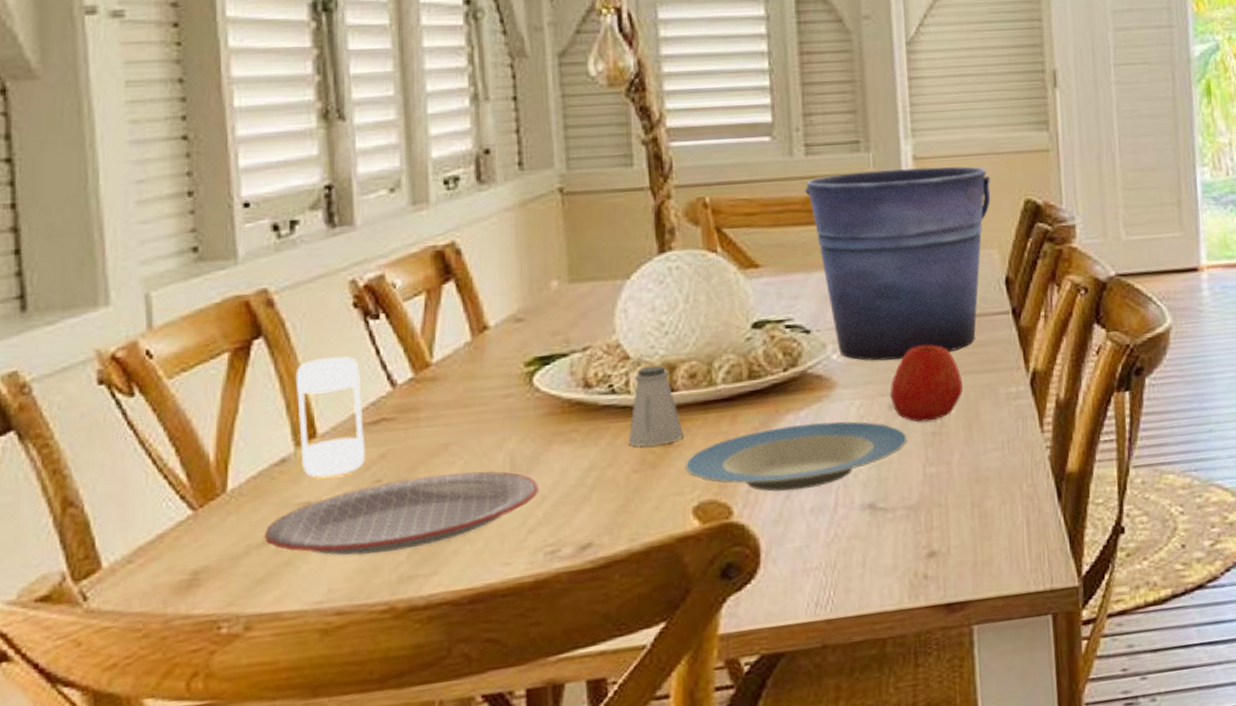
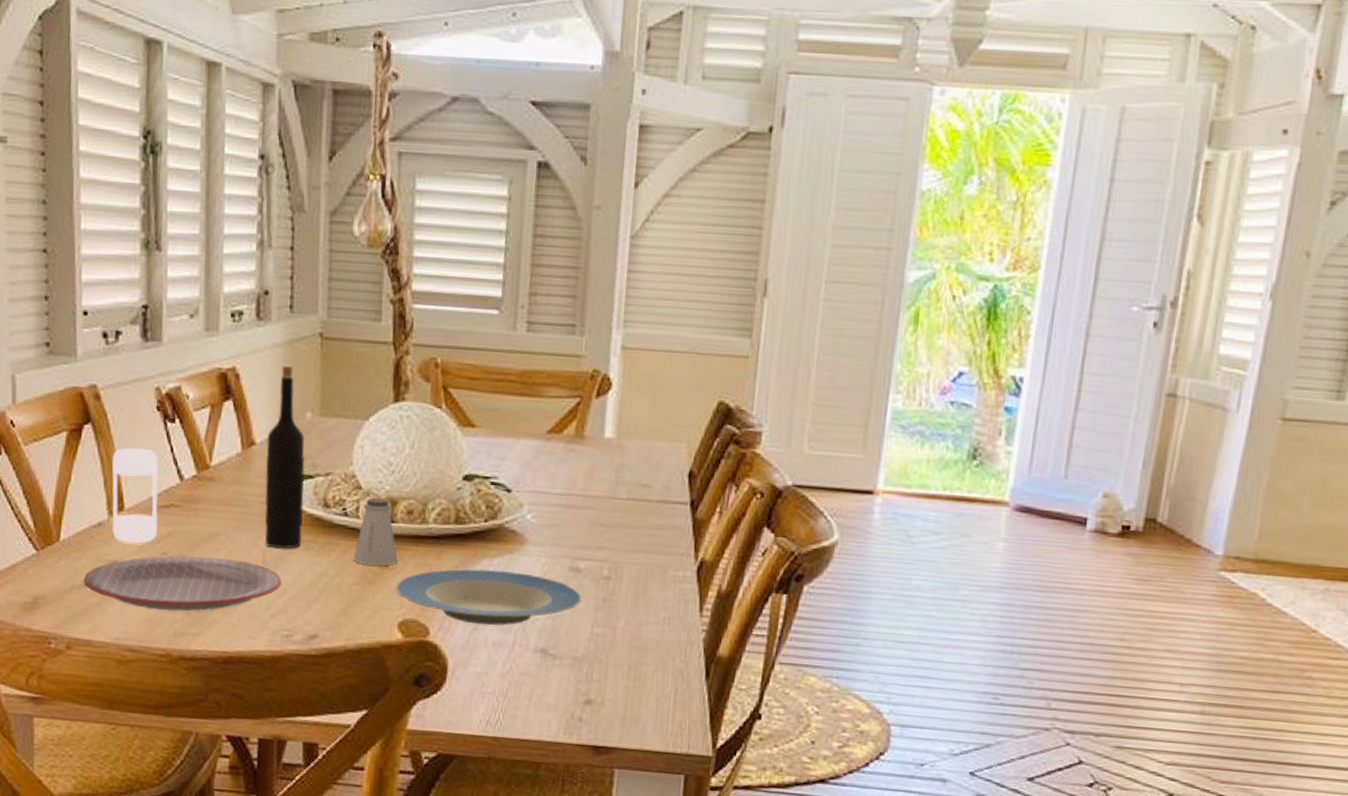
wine bottle: none [504,231,561,449] -> present [264,366,305,549]
bucket: present [805,166,991,361] -> none [522,353,690,530]
apple: present [890,344,963,422] -> none [571,519,636,588]

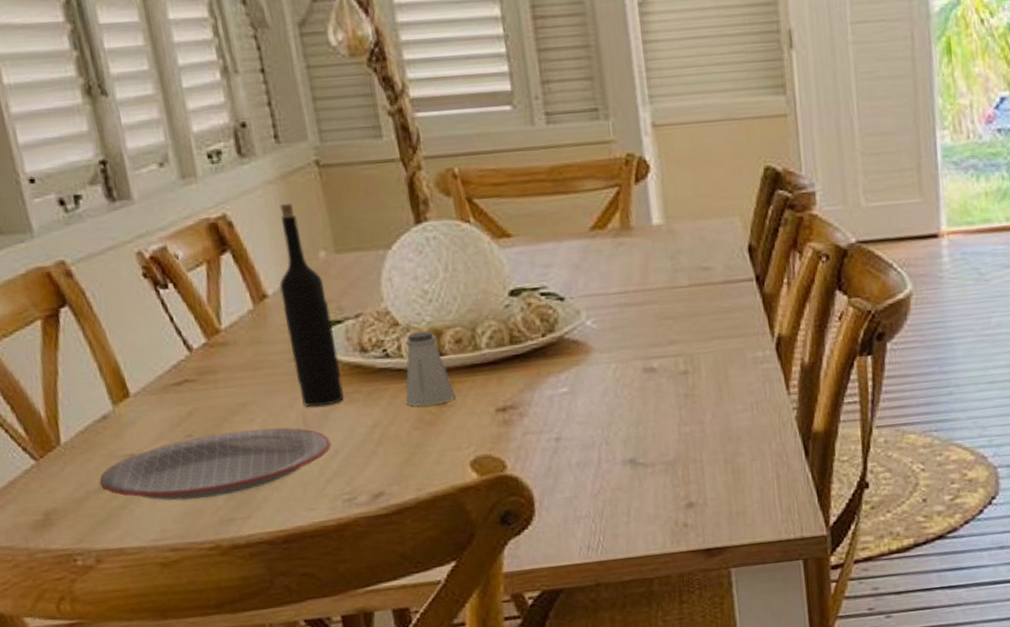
motion sensor: present [112,448,158,544] -> none [102,323,176,433]
plate: present [395,569,582,626] -> none [459,383,662,448]

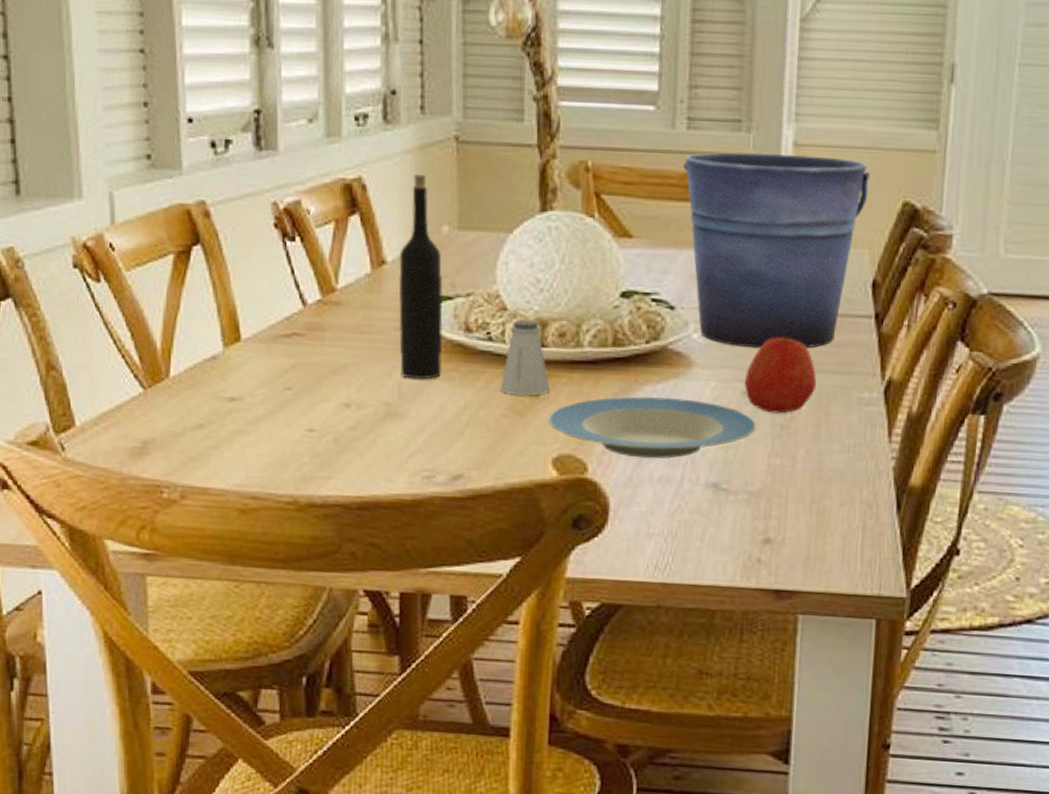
plate: present [99,428,332,501] -> none [197,390,421,453]
plate: none [459,383,662,448] -> present [548,396,756,459]
bucket: none [549,133,731,327] -> present [683,152,871,349]
apple: none [643,310,712,385] -> present [744,337,816,414]

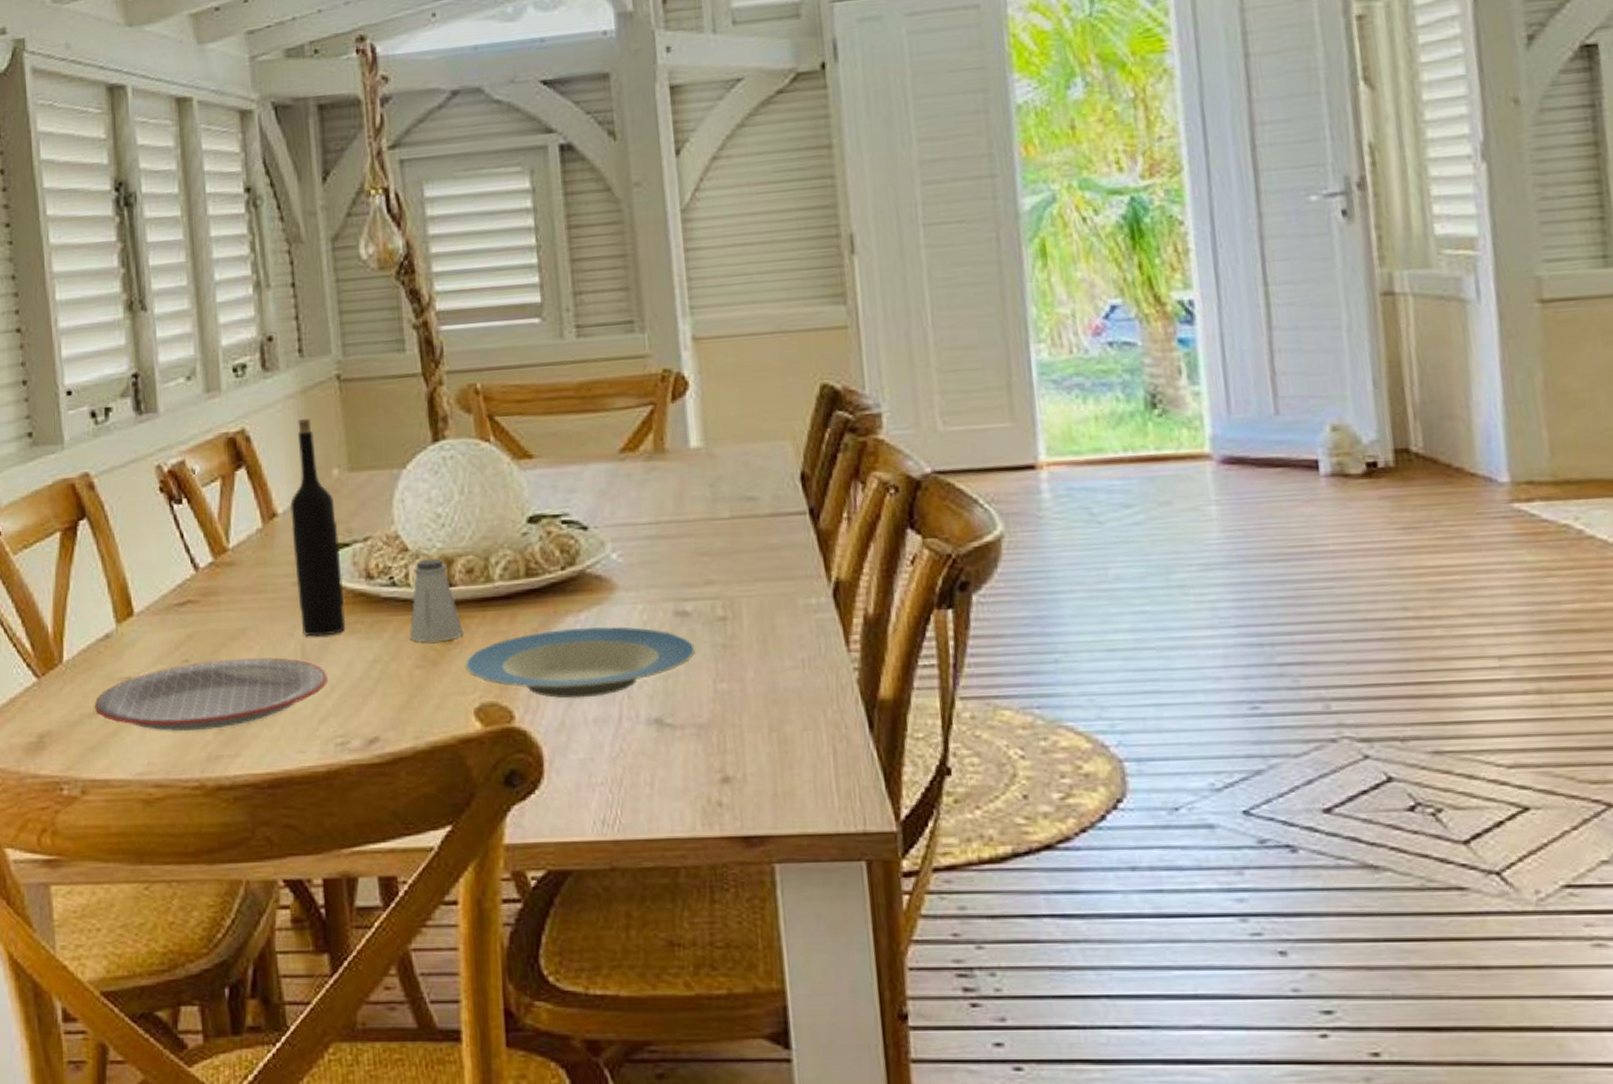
plate: none [197,390,421,453] -> present [94,657,329,731]
bucket: present [683,152,871,349] -> none [577,347,782,562]
apple: present [744,337,816,414] -> none [674,546,755,632]

